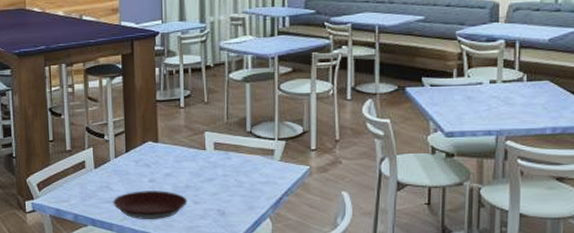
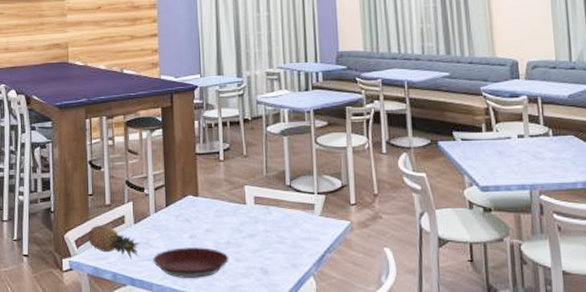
fruit: none [50,169,100,201] -> present [88,224,140,259]

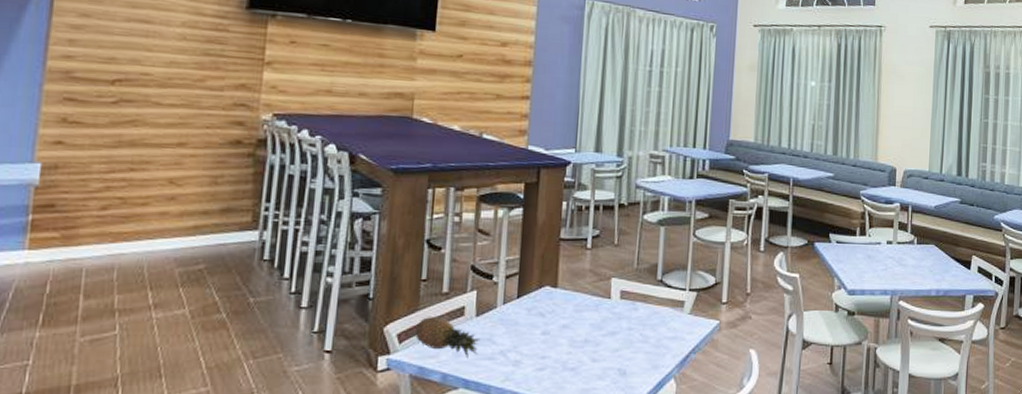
plate: present [153,247,229,278] -> none [494,345,585,380]

